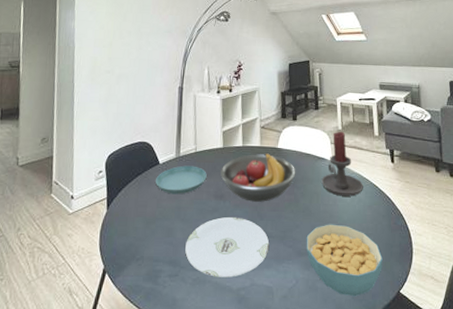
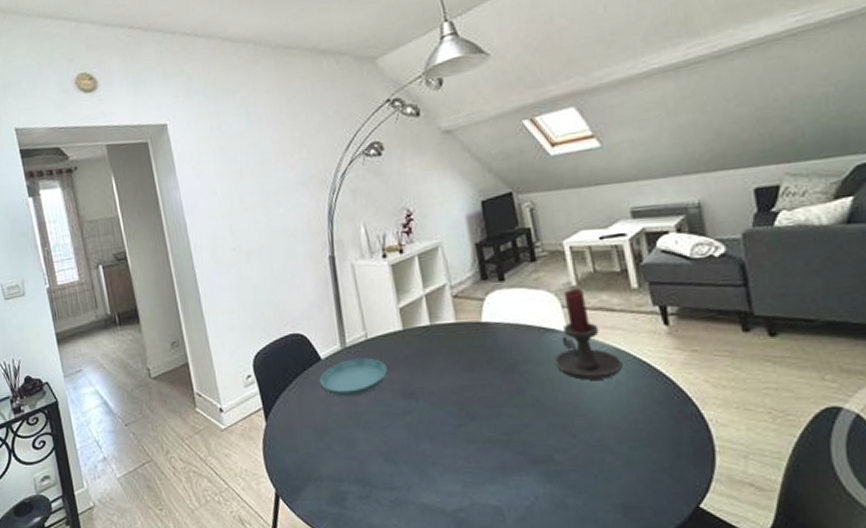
plate: present [185,216,270,277] -> none [373,419,490,497]
fruit bowl: present [220,152,296,202] -> none [405,329,515,398]
cereal bowl: present [306,224,383,297] -> none [542,419,667,516]

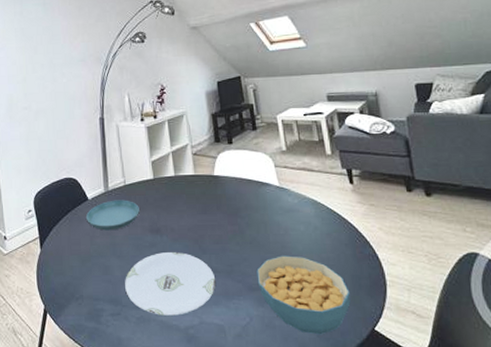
plate: none [373,419,490,497] -> present [125,251,216,316]
cereal bowl: none [542,419,667,516] -> present [256,255,351,335]
candle holder: present [554,287,622,380] -> none [268,152,319,225]

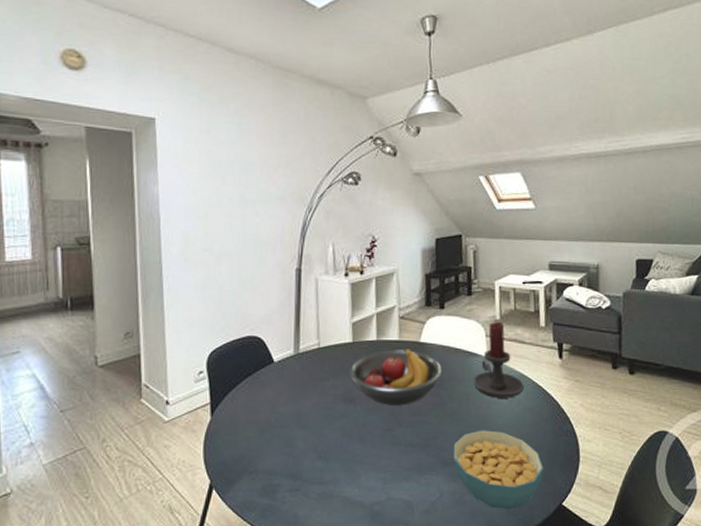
saucer: present [86,200,140,231] -> none [270,364,333,398]
plate: present [125,251,216,316] -> none [308,423,409,491]
fruit bowl: none [154,180,238,235] -> present [350,347,443,406]
candle holder: none [268,152,319,225] -> present [473,321,524,398]

